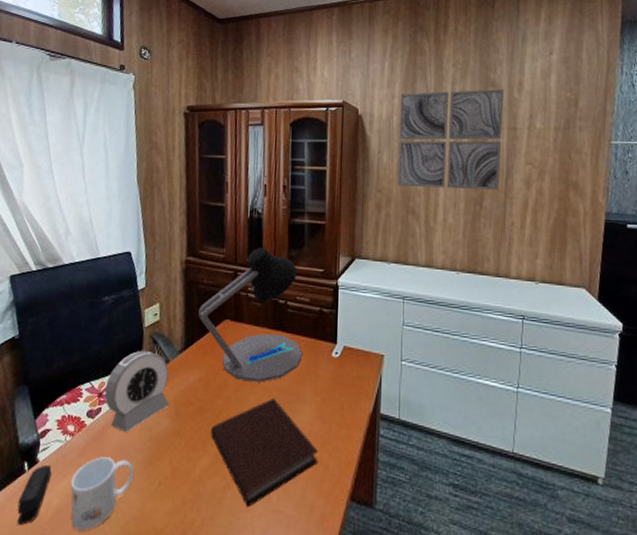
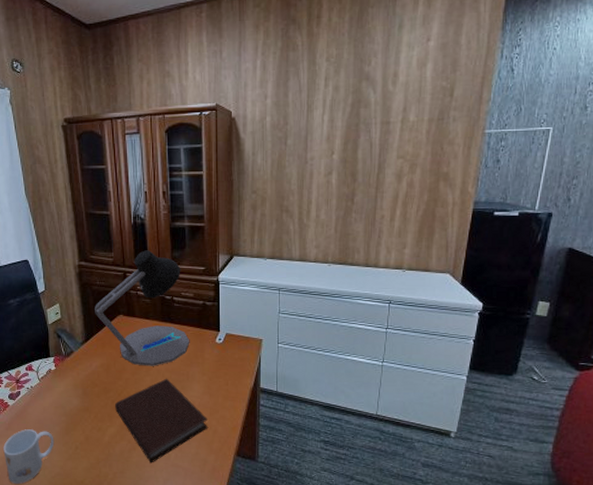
alarm clock: present [104,350,169,432] -> none [21,343,77,409]
wall art: present [397,89,504,190] -> none [271,82,378,186]

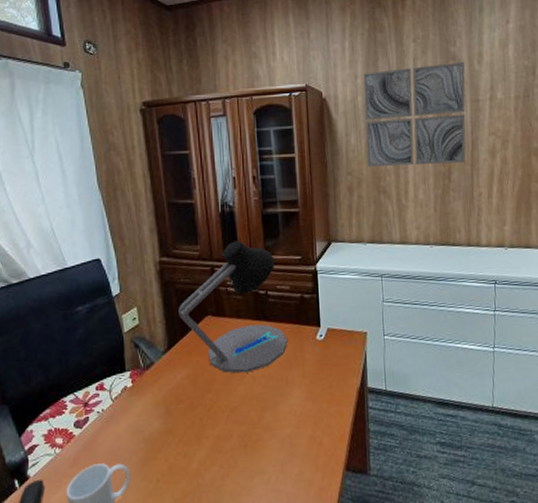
notebook: present [115,378,209,463] -> none [204,385,313,491]
wall art: none [271,82,378,186] -> present [363,61,466,167]

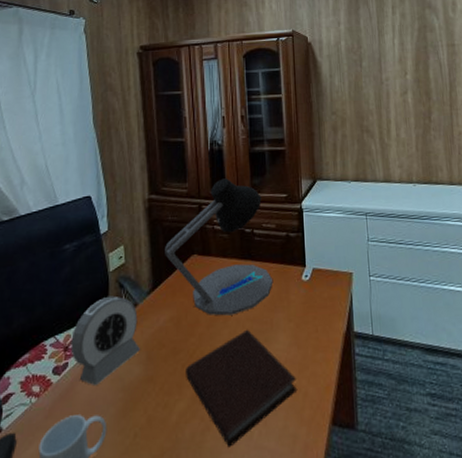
alarm clock: none [90,355,158,437] -> present [70,295,140,385]
notebook: none [204,385,313,491] -> present [186,329,298,448]
wall art: present [363,61,466,167] -> none [345,9,445,107]

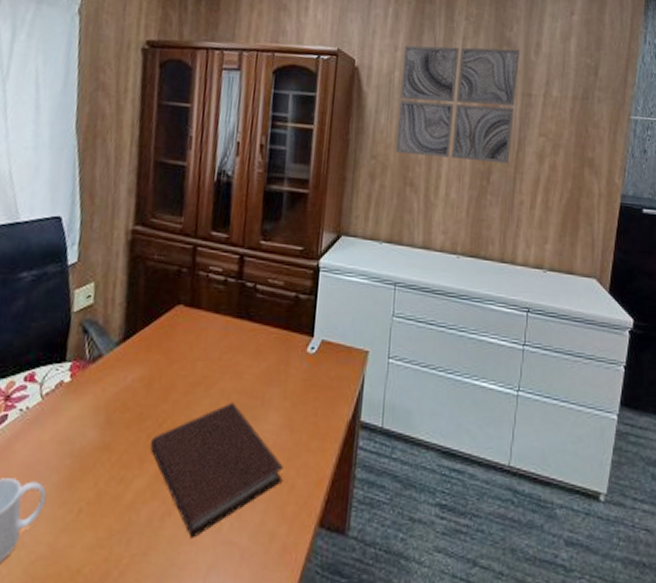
alarm clock: present [70,295,140,385] -> none [12,341,102,445]
desk lamp: present [165,178,273,316] -> none [144,217,272,383]
wall art: none [345,9,445,107] -> present [395,45,519,163]

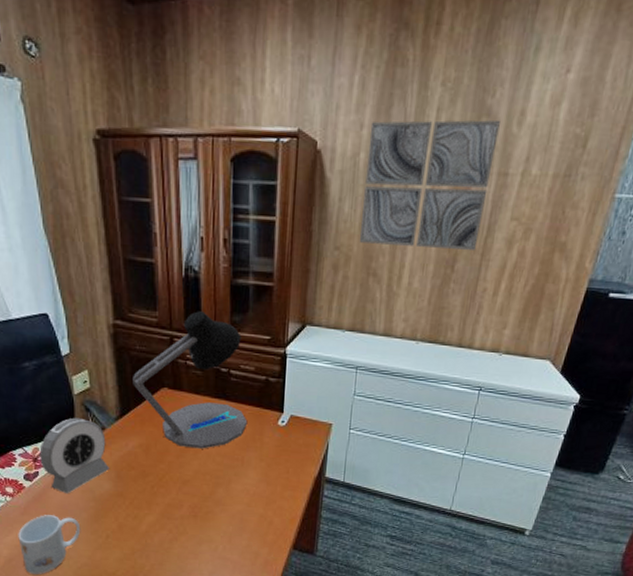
alarm clock: none [12,341,102,445] -> present [39,417,109,493]
desk lamp: none [144,217,272,383] -> present [133,311,248,449]
notebook: present [150,402,284,539] -> none [155,463,263,555]

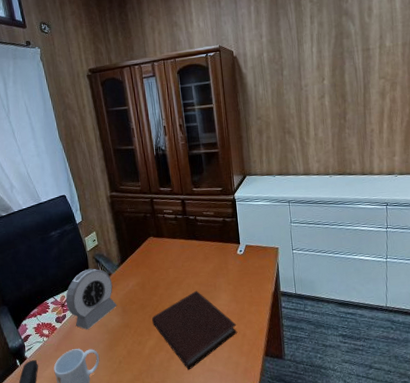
desk lamp: present [133,311,248,449] -> none [127,177,215,281]
notebook: none [155,463,263,555] -> present [152,290,238,370]
wall art: present [359,119,500,250] -> none [267,16,359,112]

